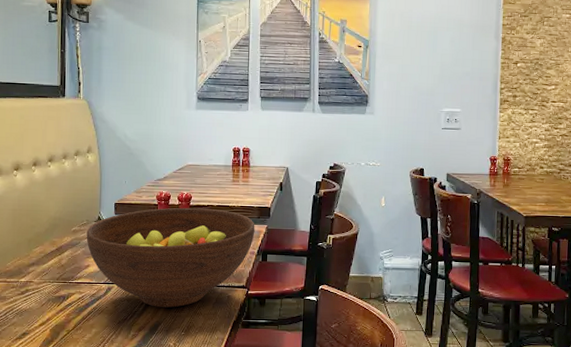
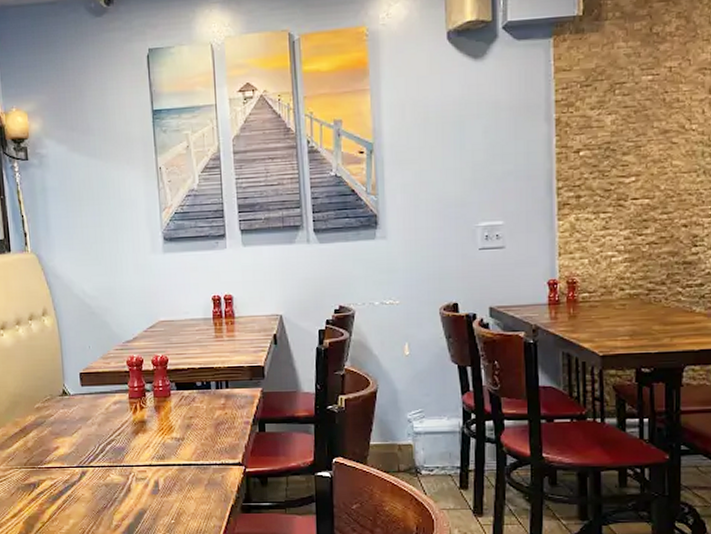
fruit bowl: present [86,207,255,308] -> none [51,372,248,492]

